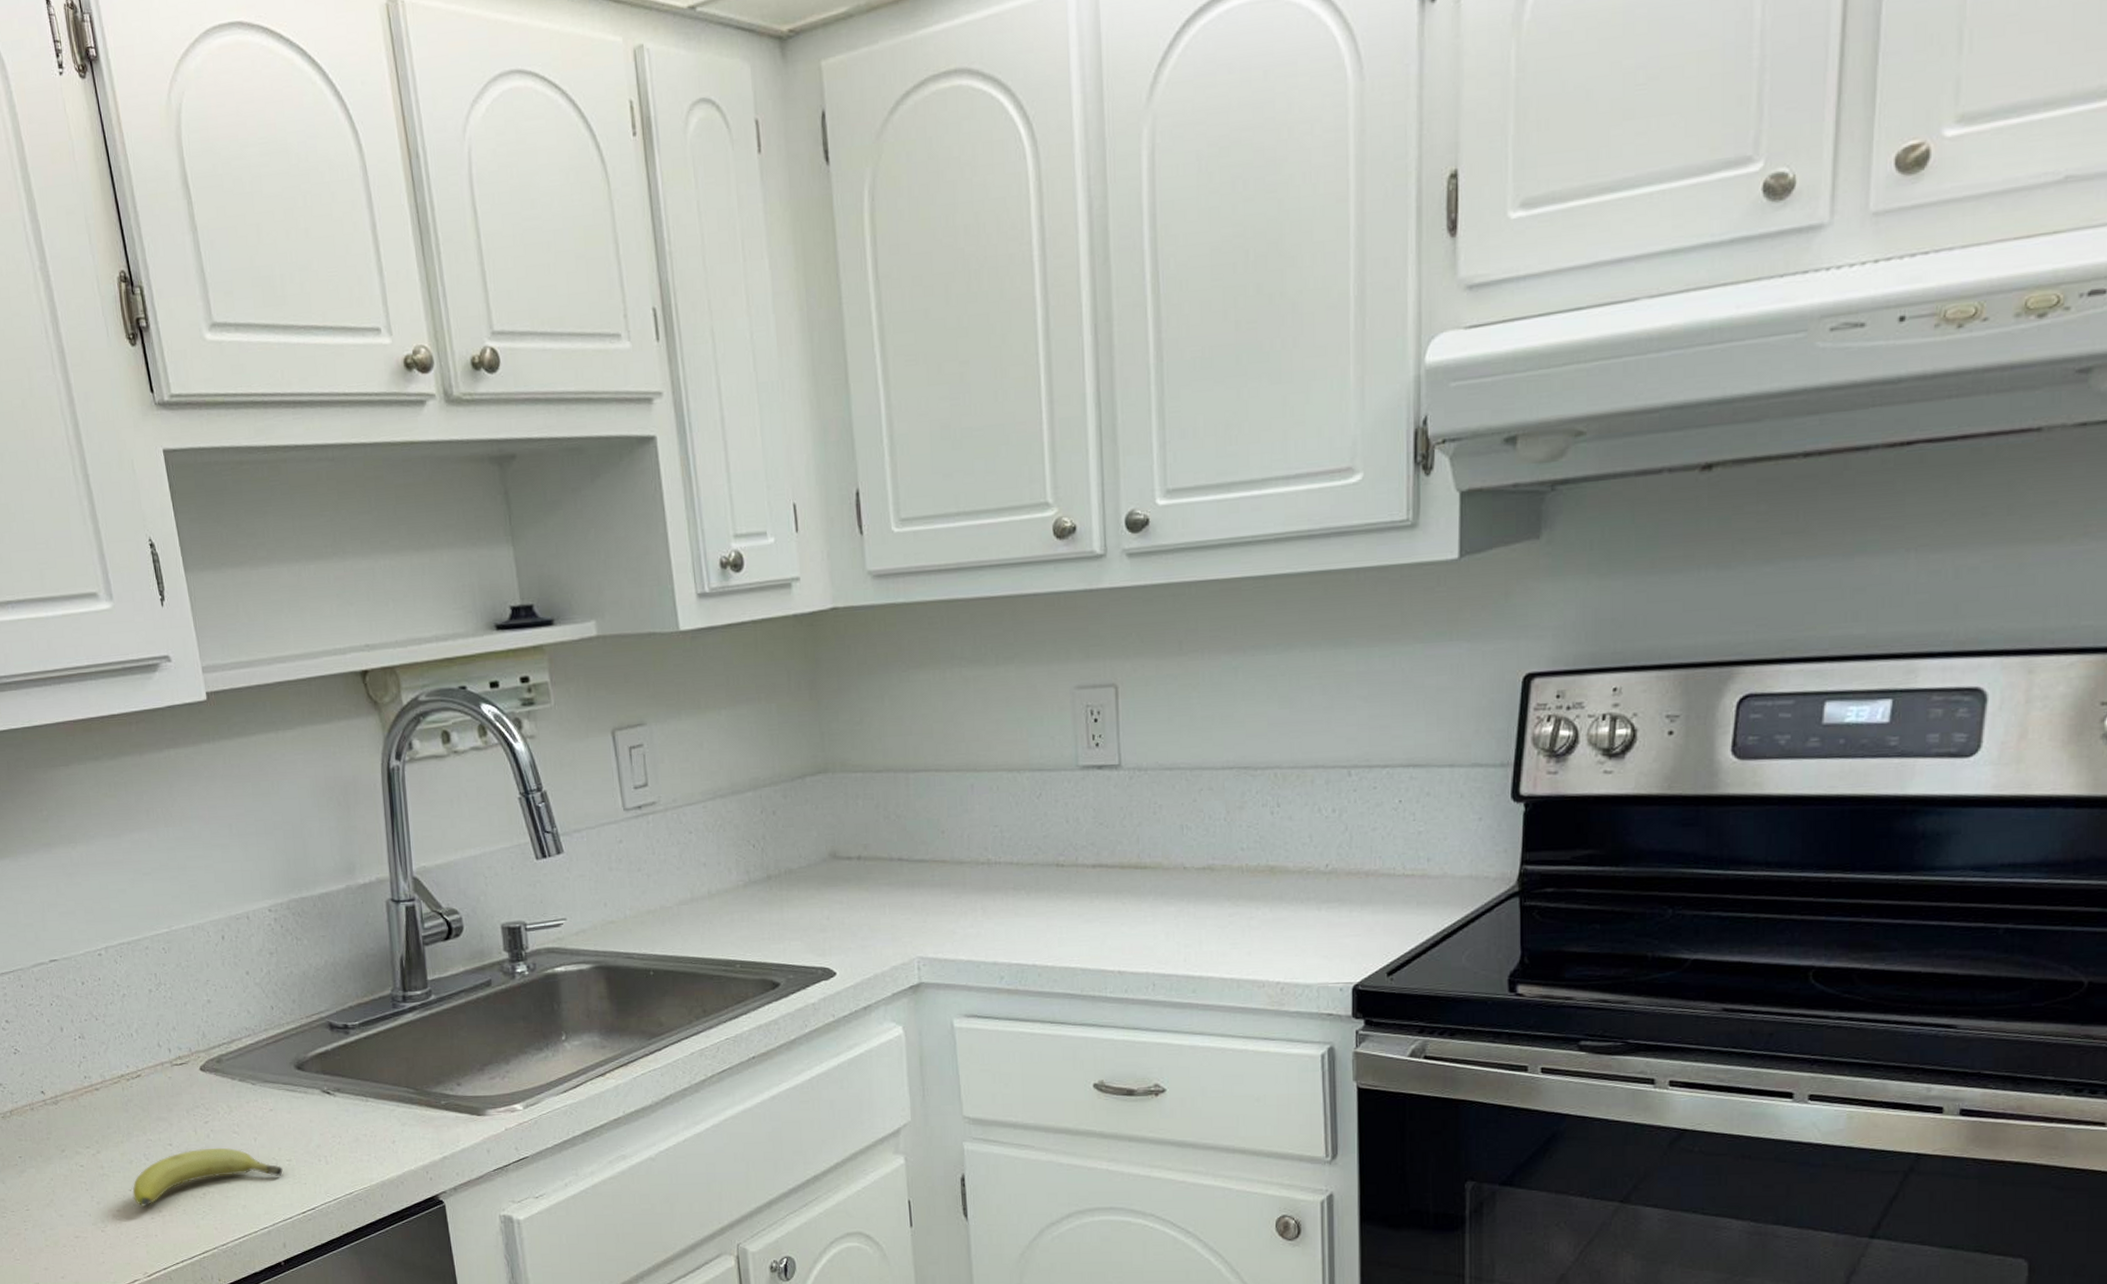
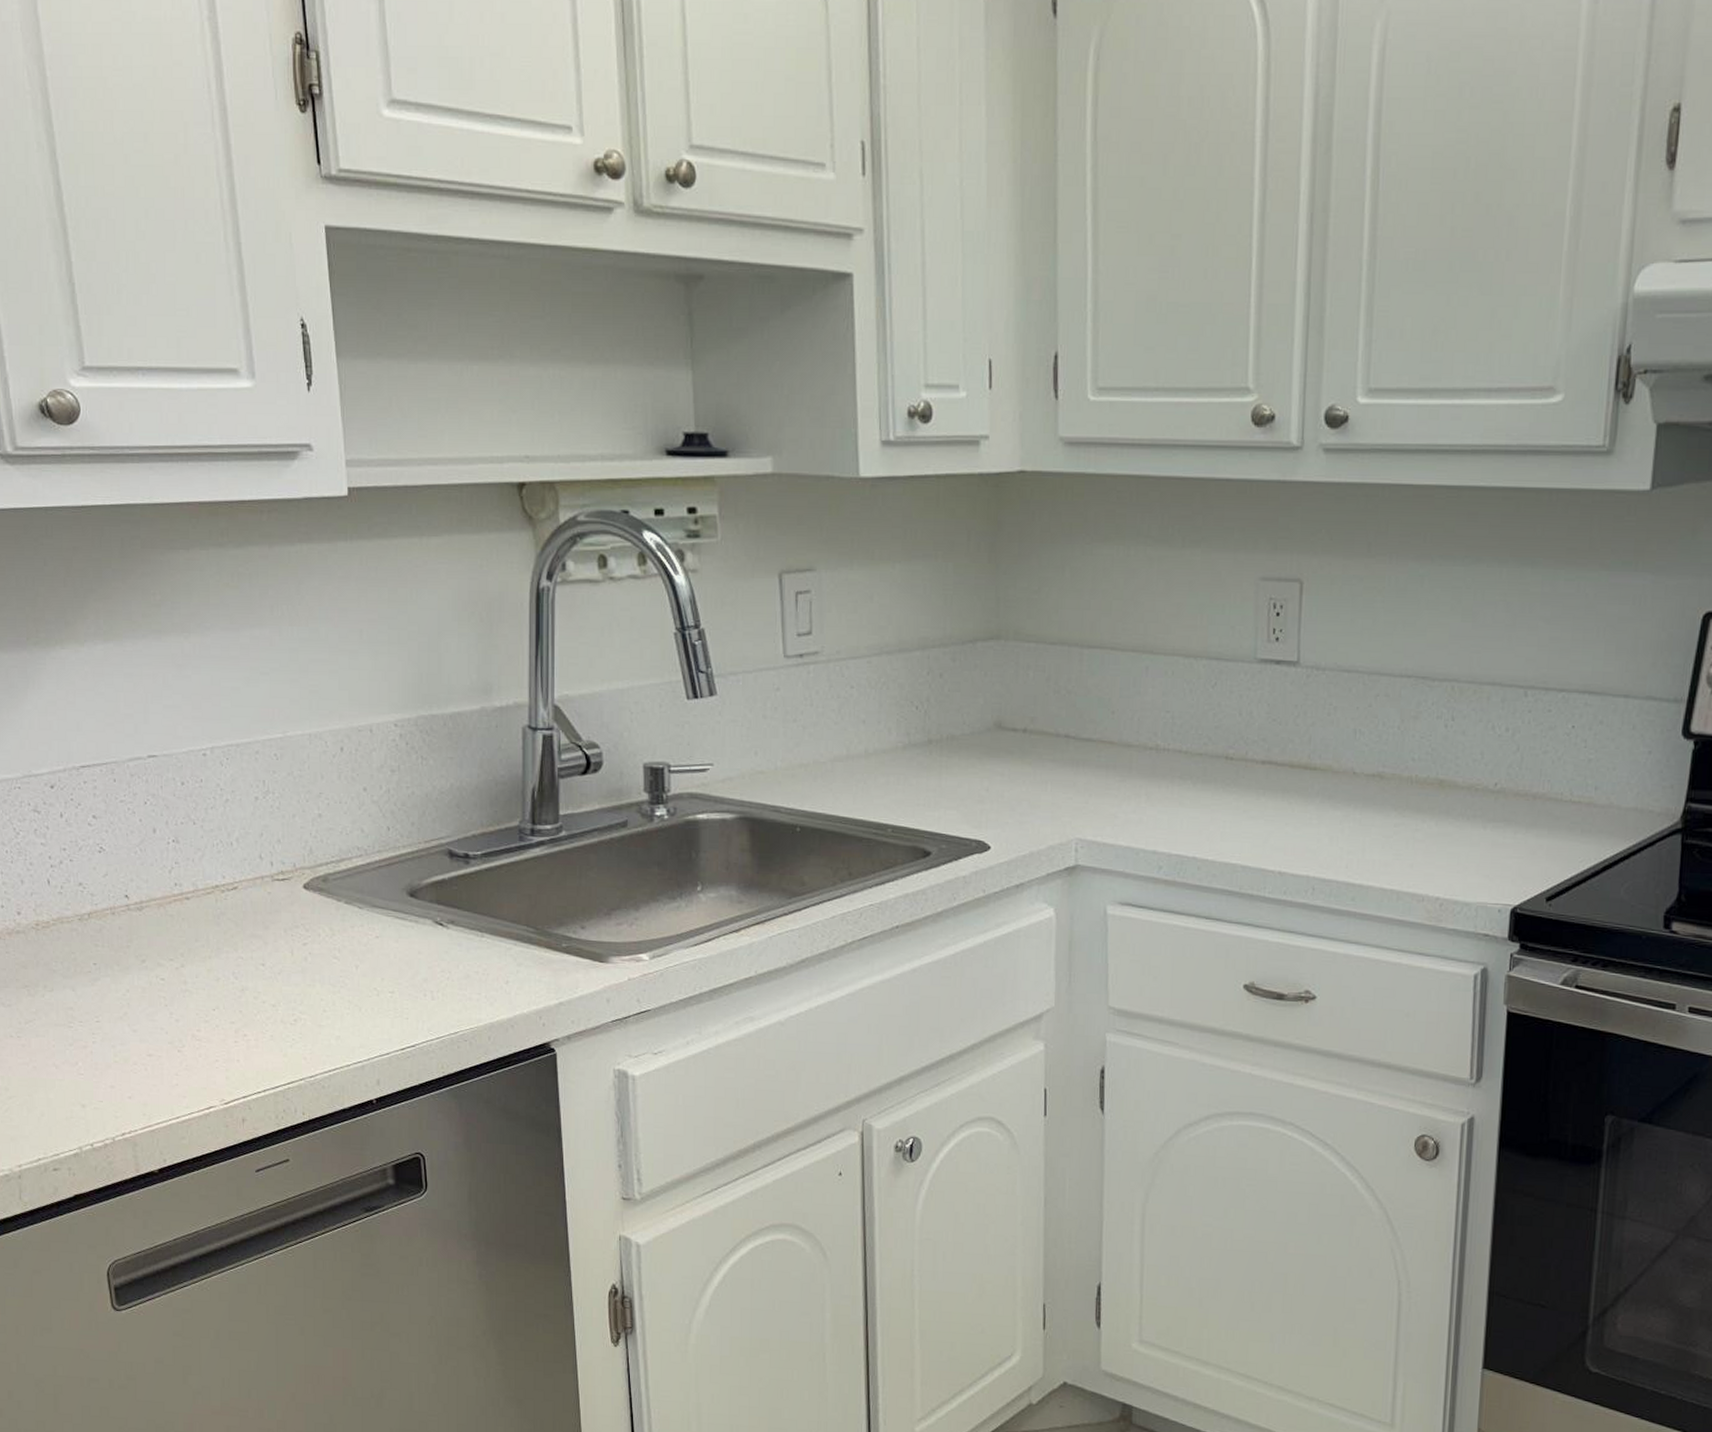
fruit: present [132,1147,283,1208] -> none [216,971,384,1030]

